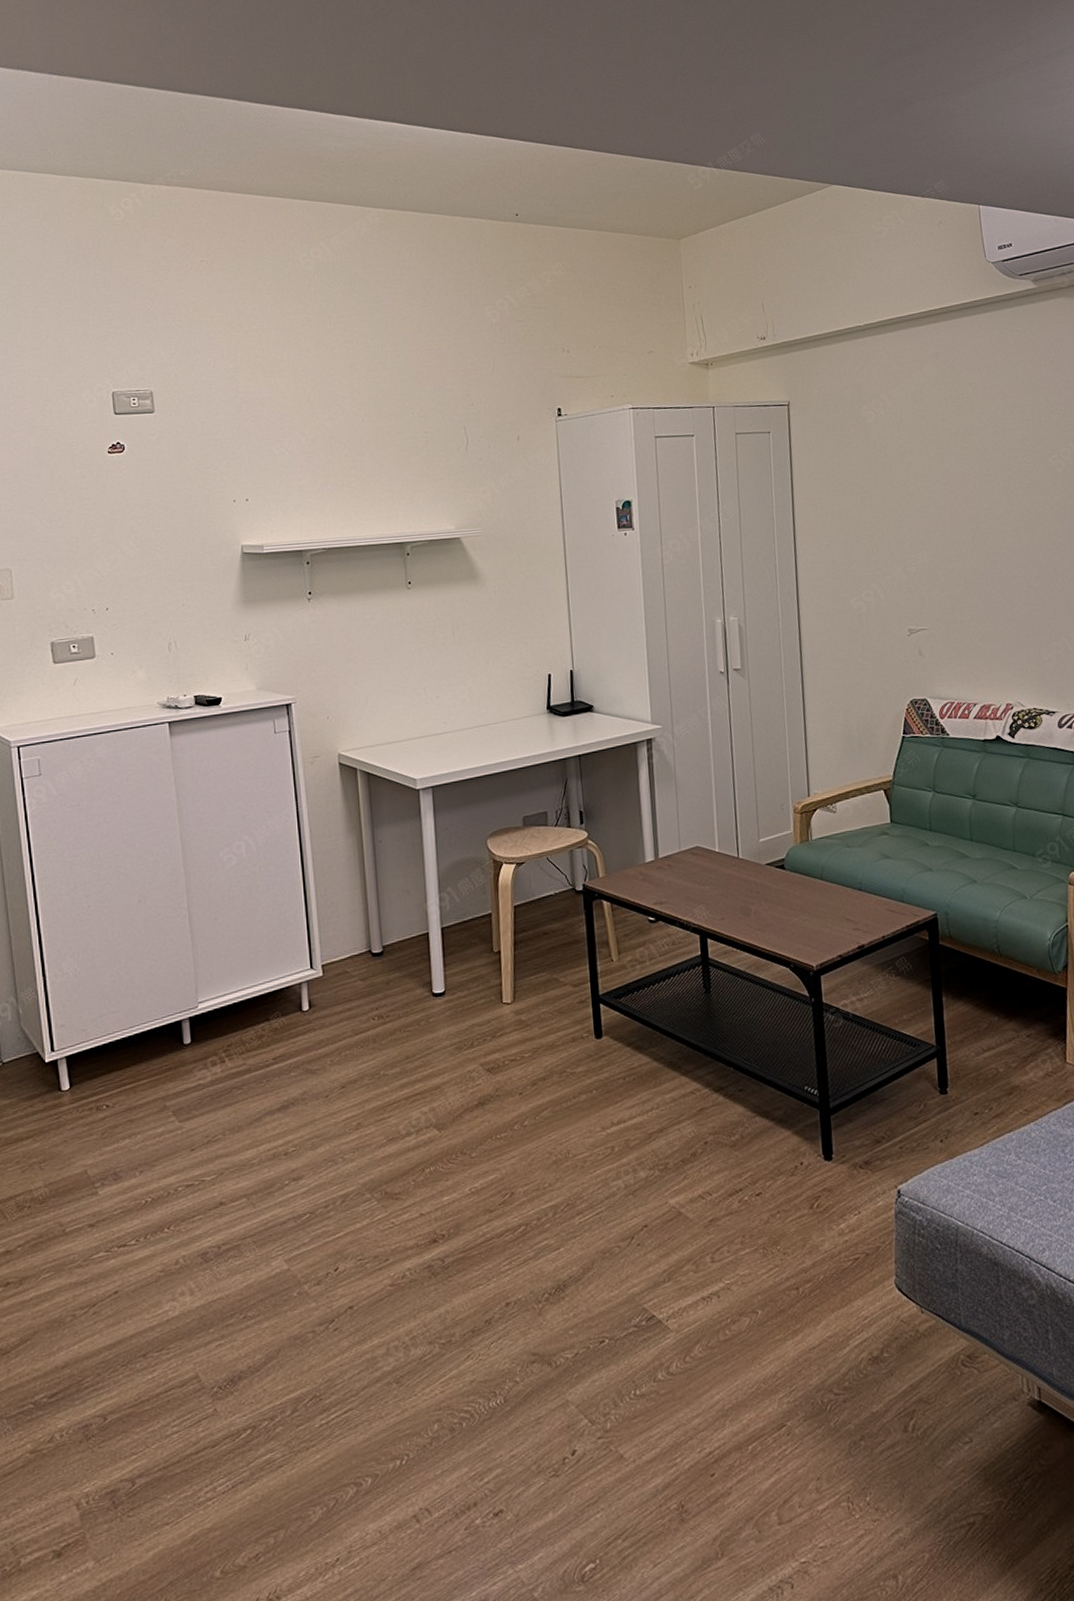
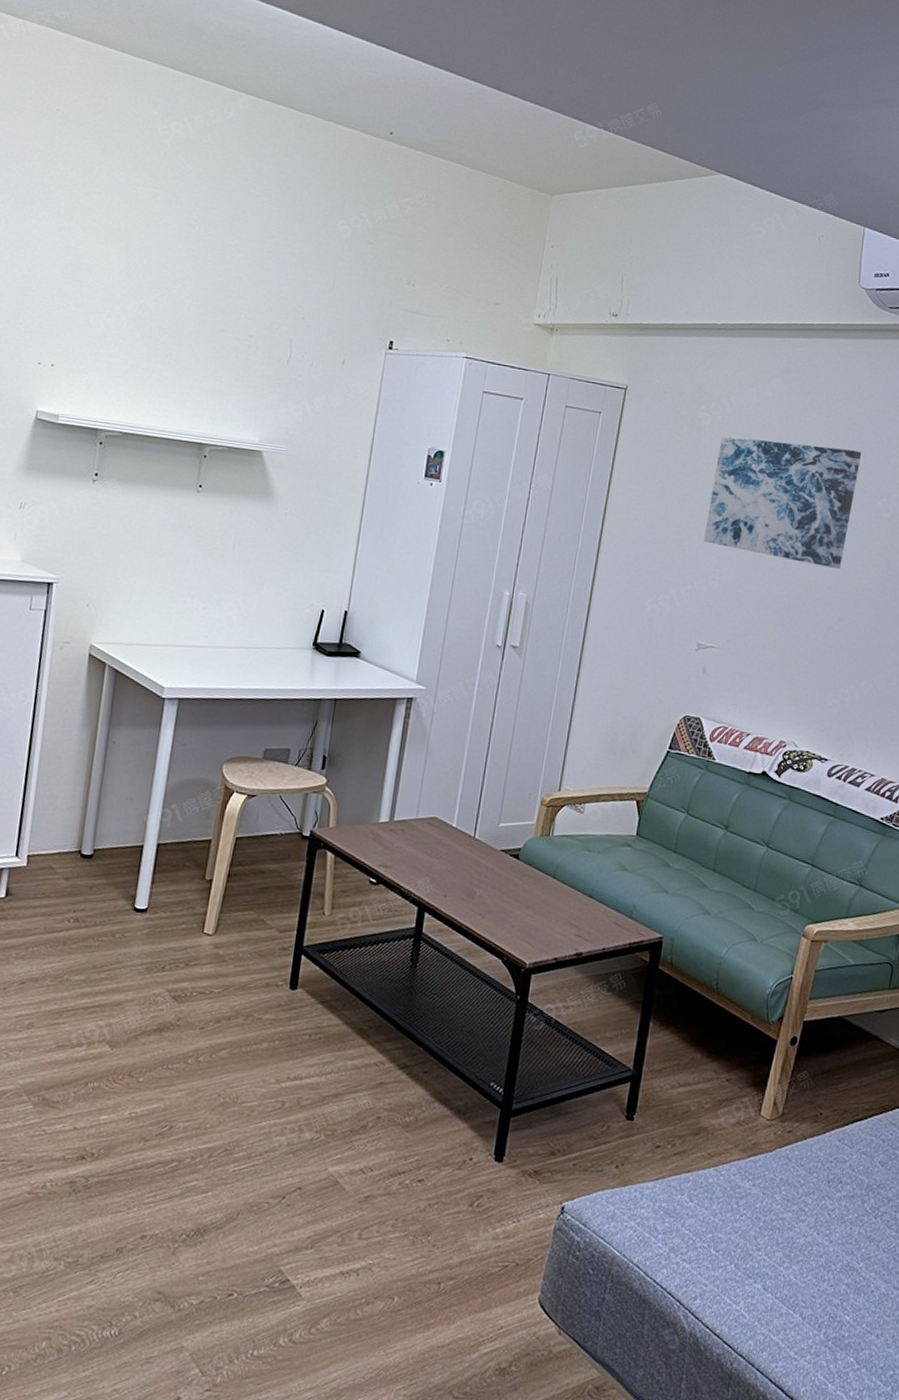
wall art: none [888,415,1028,533] -> present [704,436,862,569]

